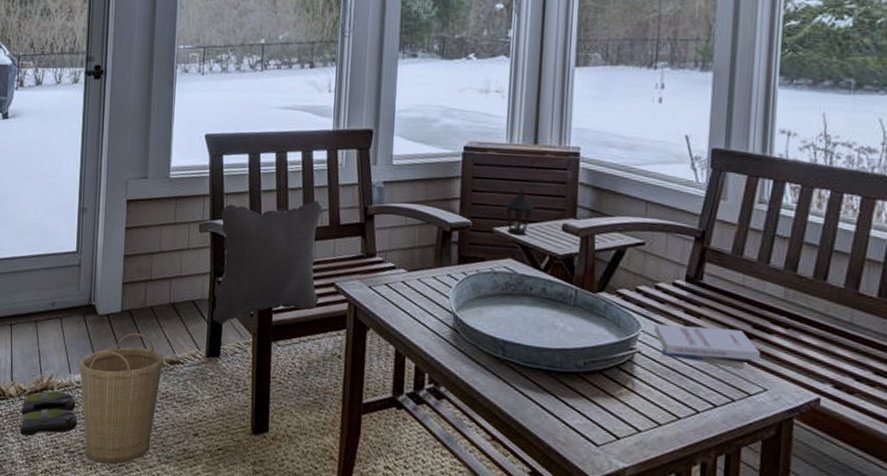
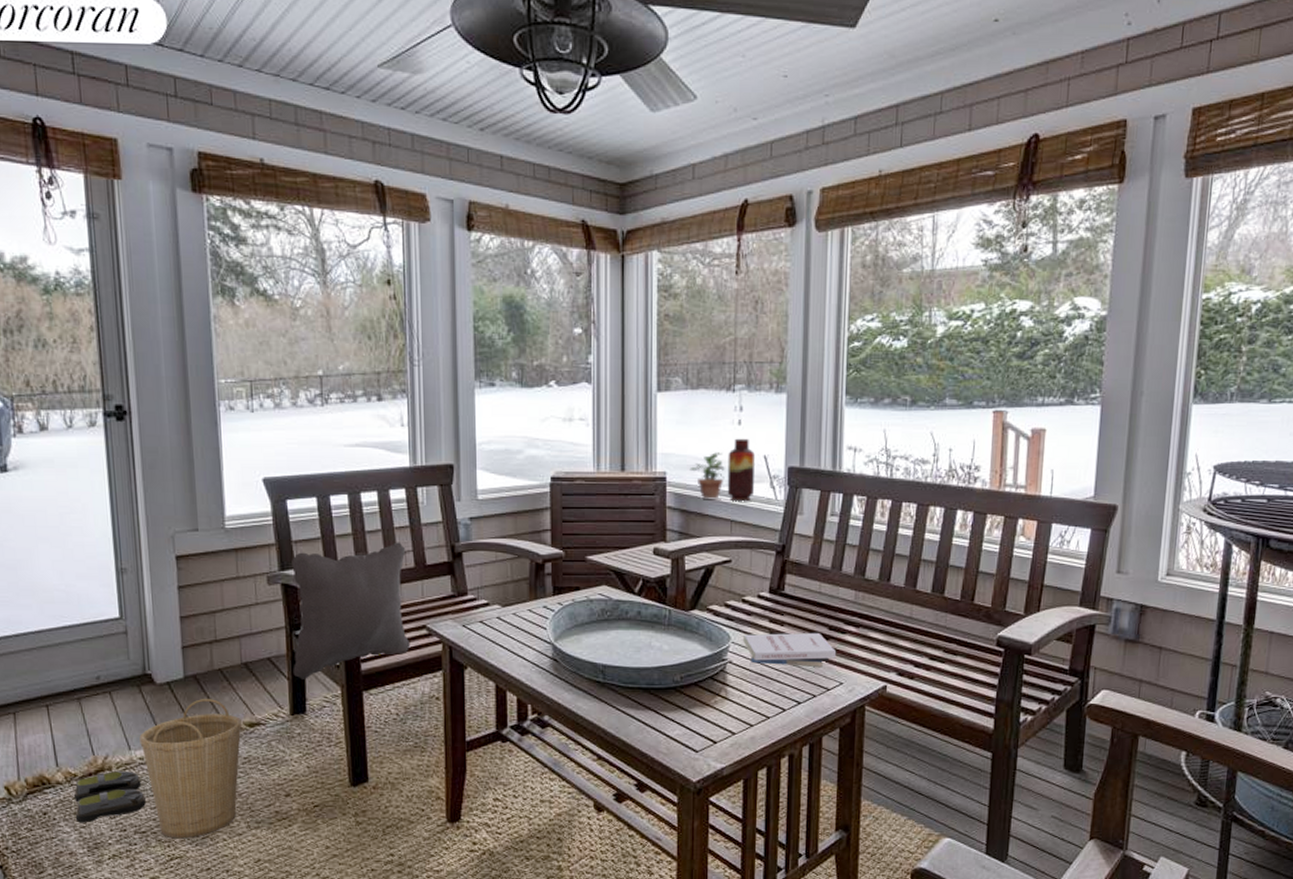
lantern: present [505,188,535,236] -> none [596,516,626,562]
potted plant: none [605,129,642,178] -> present [689,452,725,499]
vase: none [643,116,675,183] -> present [727,438,755,502]

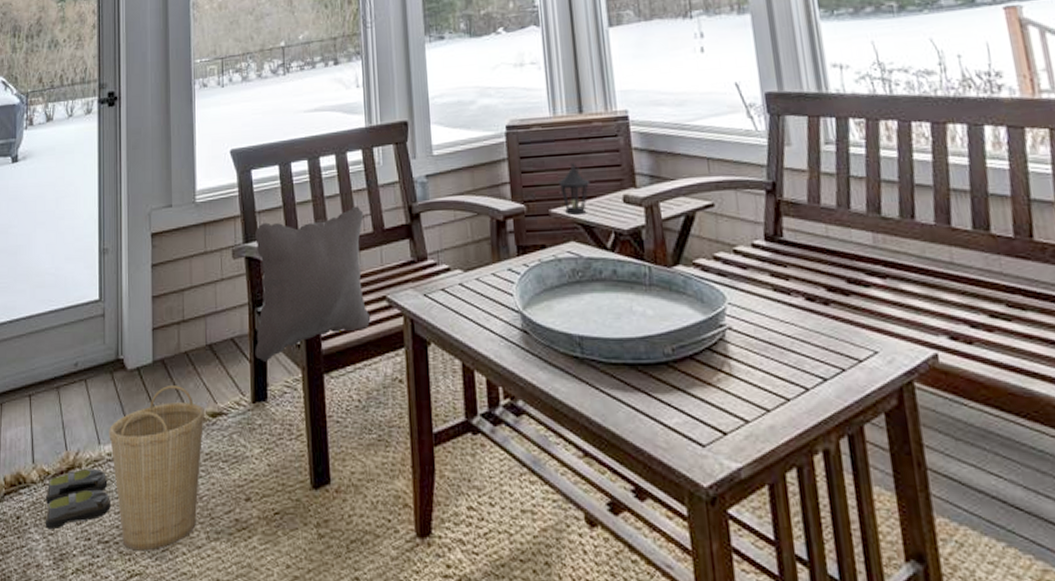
lantern: none [596,516,626,562] -> present [558,163,591,215]
potted plant: present [689,452,725,499] -> none [653,84,694,136]
vase: present [727,438,755,502] -> none [693,66,729,137]
books: present [743,633,837,667] -> none [741,288,864,331]

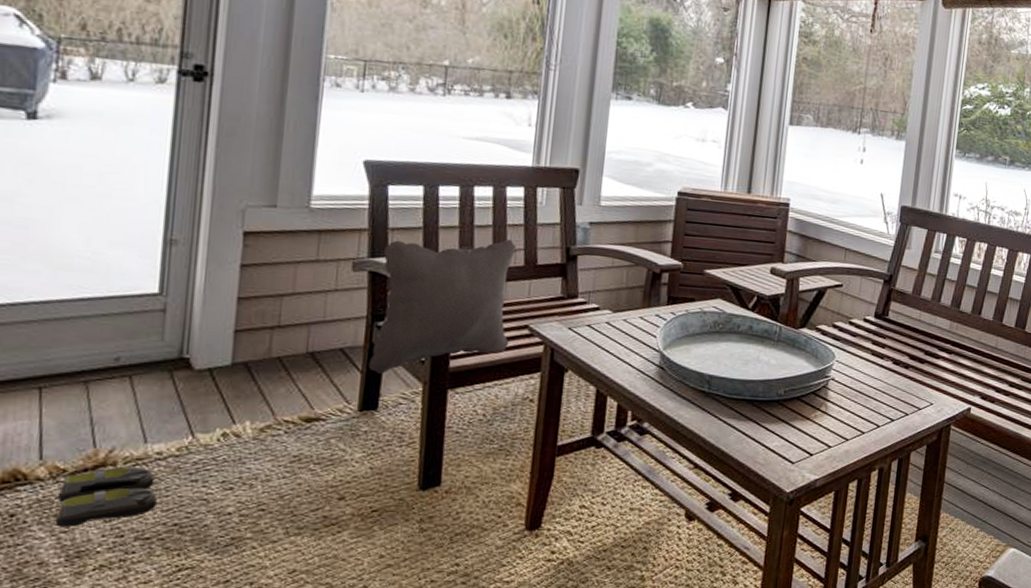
basket: present [109,386,205,551] -> none [160,389,297,546]
lantern: present [558,163,591,215] -> none [717,234,746,278]

